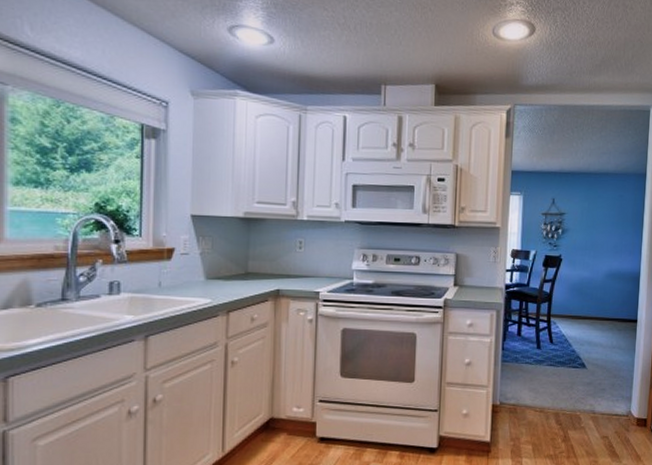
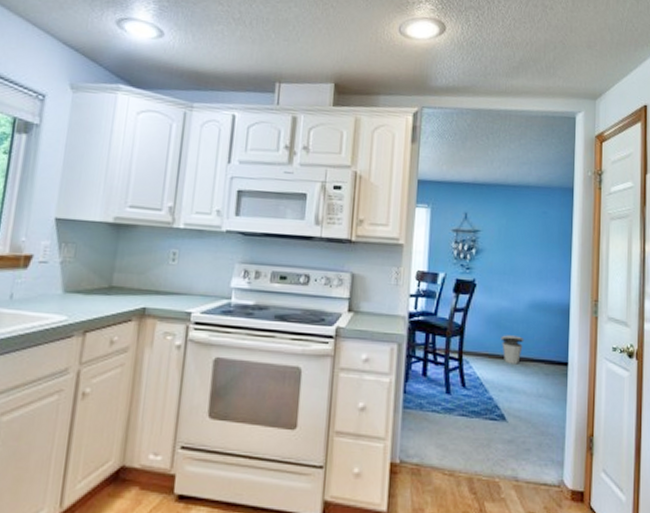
trash can: none [582,300,602,323] -> present [500,335,524,365]

